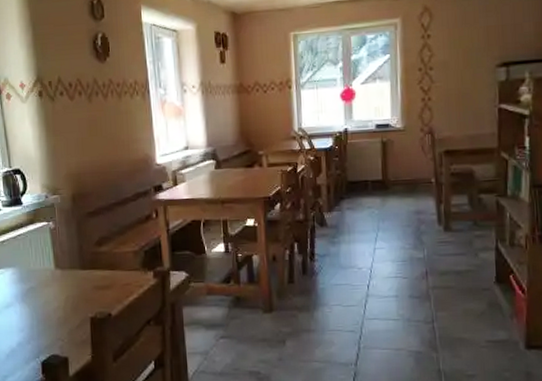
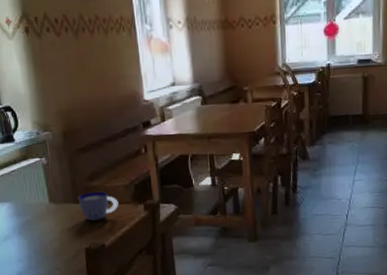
cup: none [85,257,127,288] -> present [78,191,119,221]

